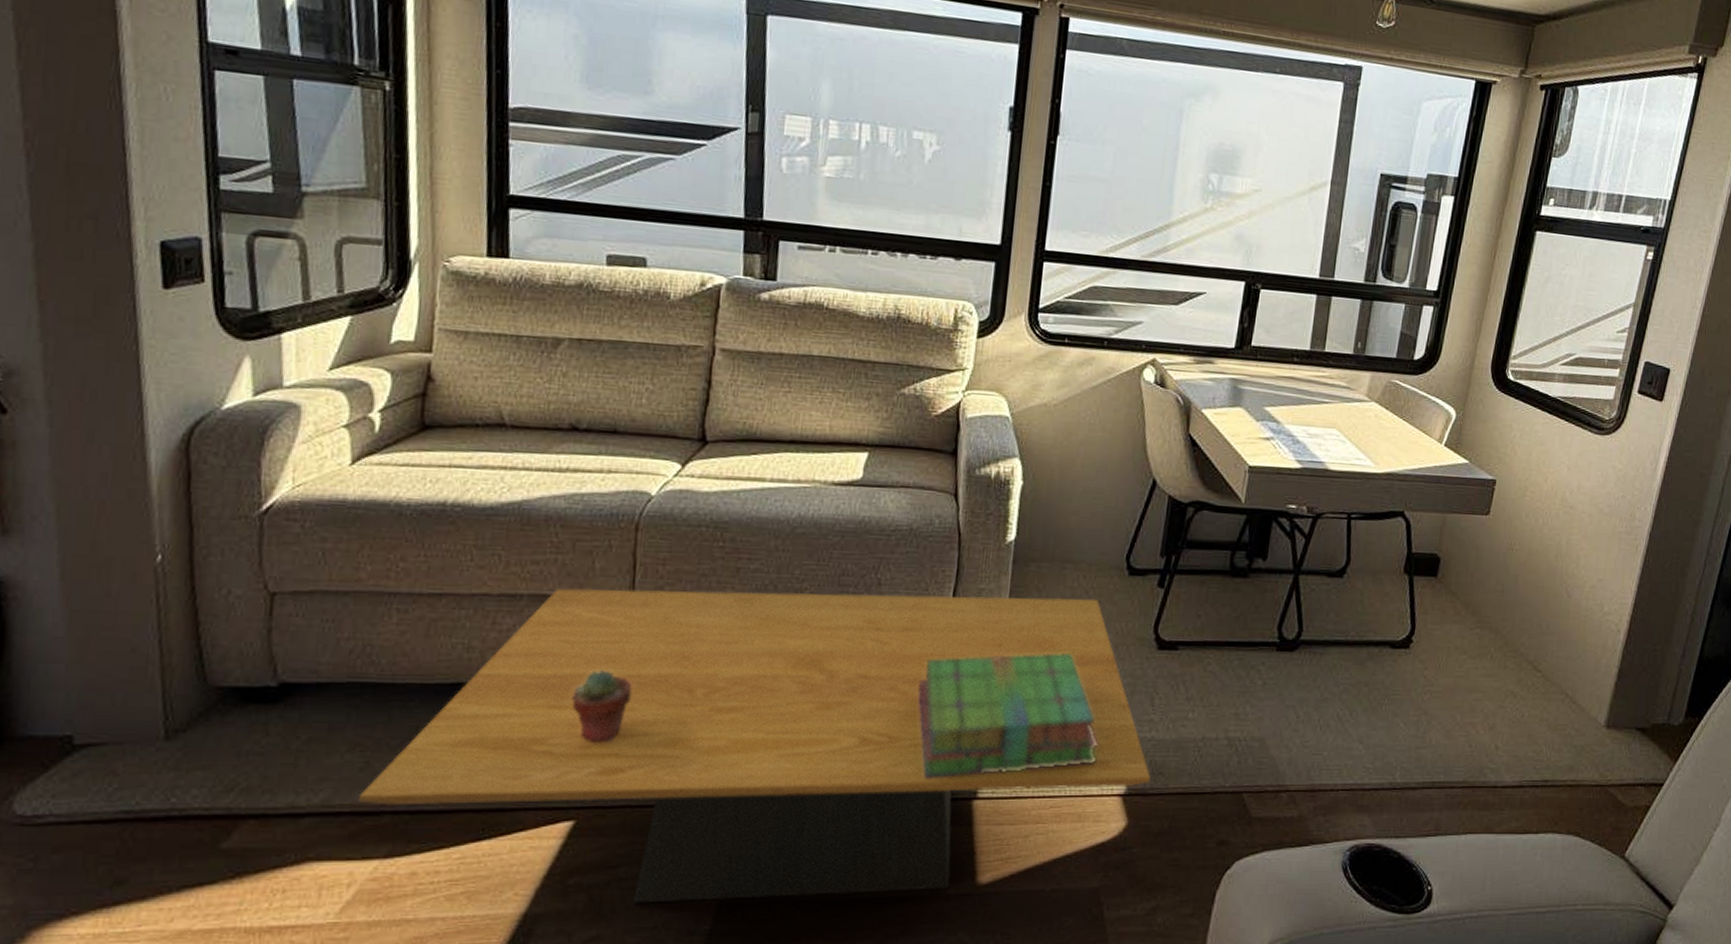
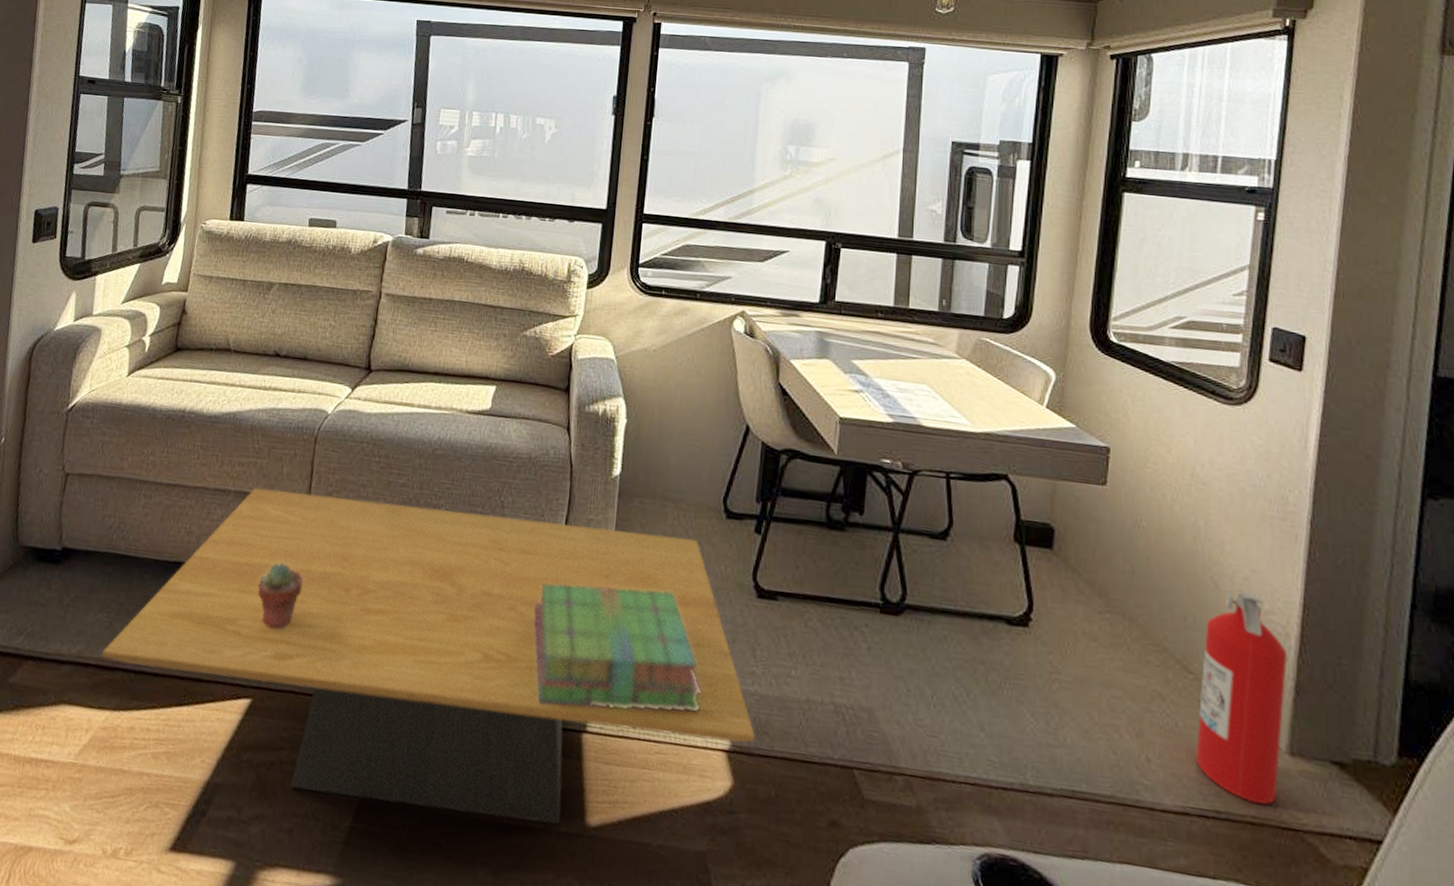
fire extinguisher: none [1534,598,1617,769] -> present [1195,590,1288,805]

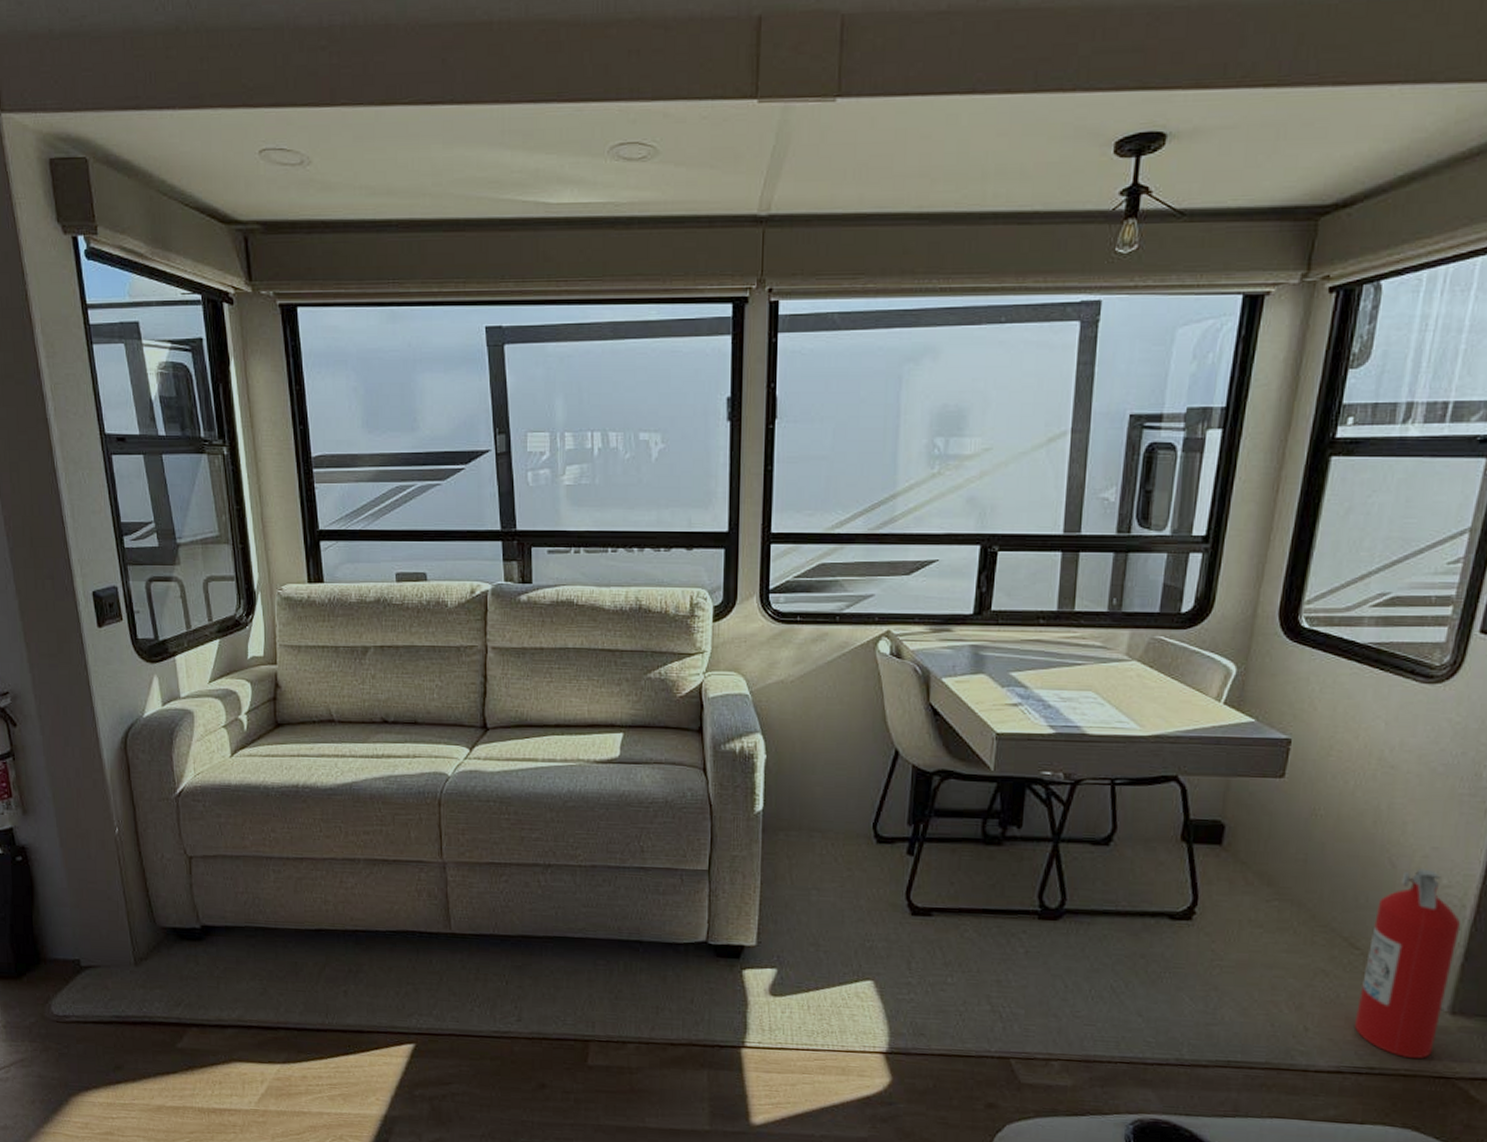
coffee table: present [102,487,755,825] -> none [262,854,912,1126]
potted succulent: present [258,563,303,629] -> none [404,922,448,981]
stack of books: present [534,584,701,712] -> none [685,917,857,1027]

